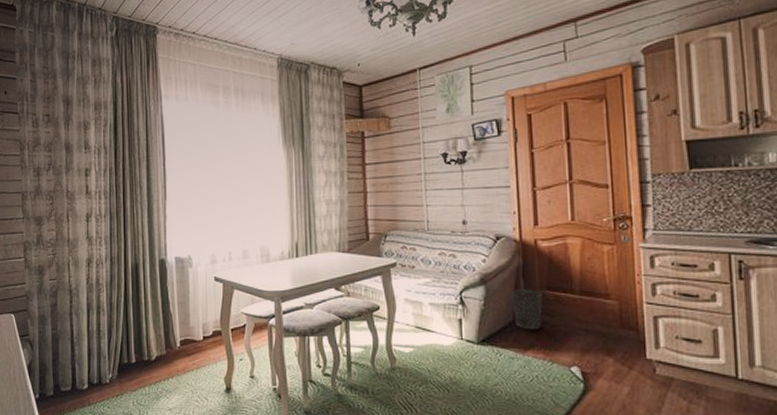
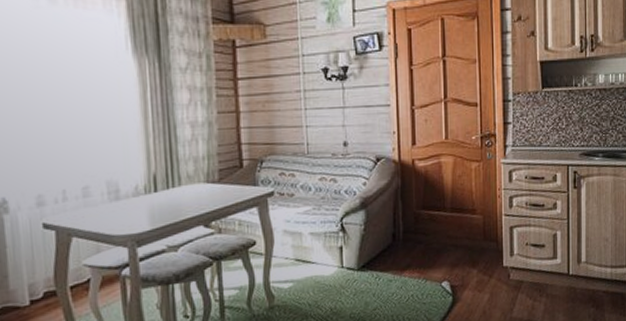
wastebasket: present [511,289,543,330] -> none [390,210,418,251]

